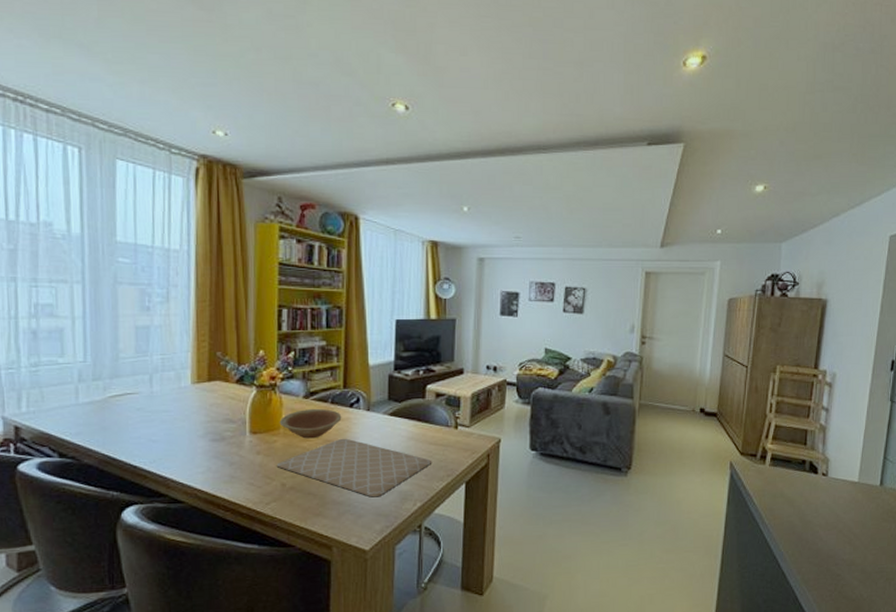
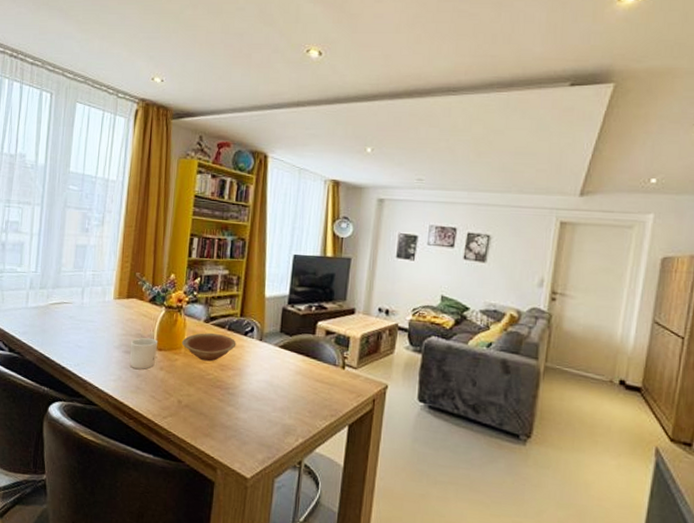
mug: none [218,421,252,457] -> present [129,337,158,369]
placemat: present [276,438,431,498] -> none [175,364,316,427]

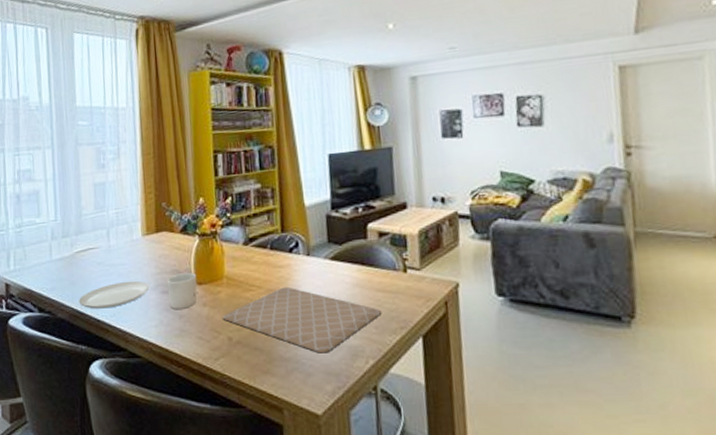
plate: none [47,337,115,358] -> present [79,280,150,309]
placemat: none [175,364,316,427] -> present [222,286,381,353]
bowl: present [181,333,237,362] -> none [222,255,282,289]

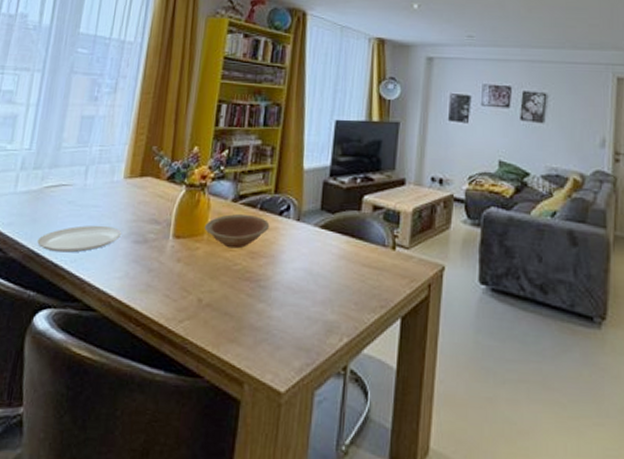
mug: present [167,272,197,309] -> none [139,223,176,262]
bowl: none [222,255,282,289] -> present [204,214,270,249]
placemat: present [222,286,381,353] -> none [195,250,363,326]

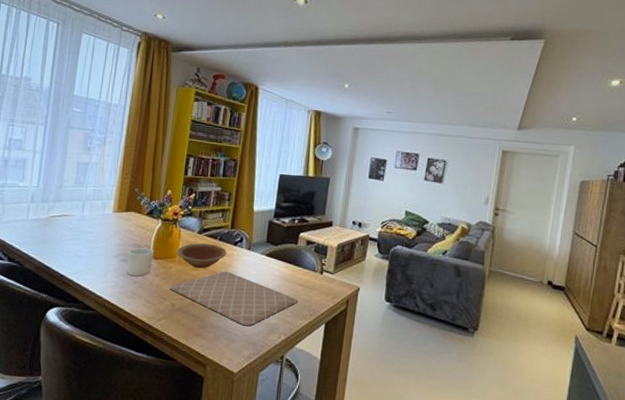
plate: present [37,225,122,253] -> none [47,247,113,267]
mug: none [139,223,176,262] -> present [126,247,155,276]
placemat: none [195,250,363,326] -> present [169,271,297,327]

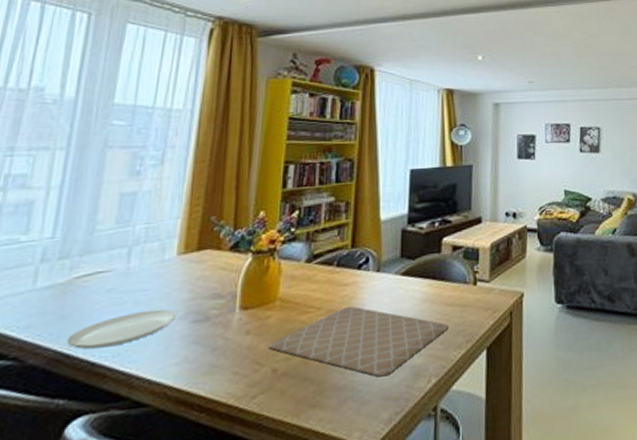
plate: none [47,247,113,267] -> present [66,309,178,350]
mug: present [126,247,155,276] -> none [200,295,243,341]
bowl: present [176,243,227,269] -> none [275,273,348,311]

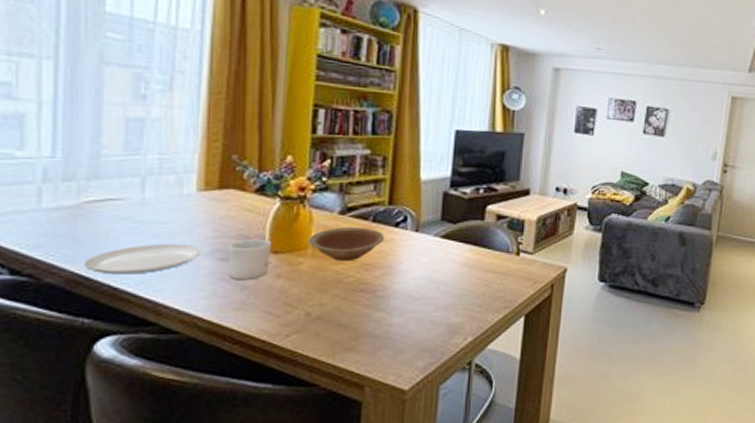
mug: none [200,295,243,341] -> present [228,238,272,279]
placemat: present [268,306,448,377] -> none [301,262,487,330]
bowl: none [275,273,348,311] -> present [307,227,385,261]

